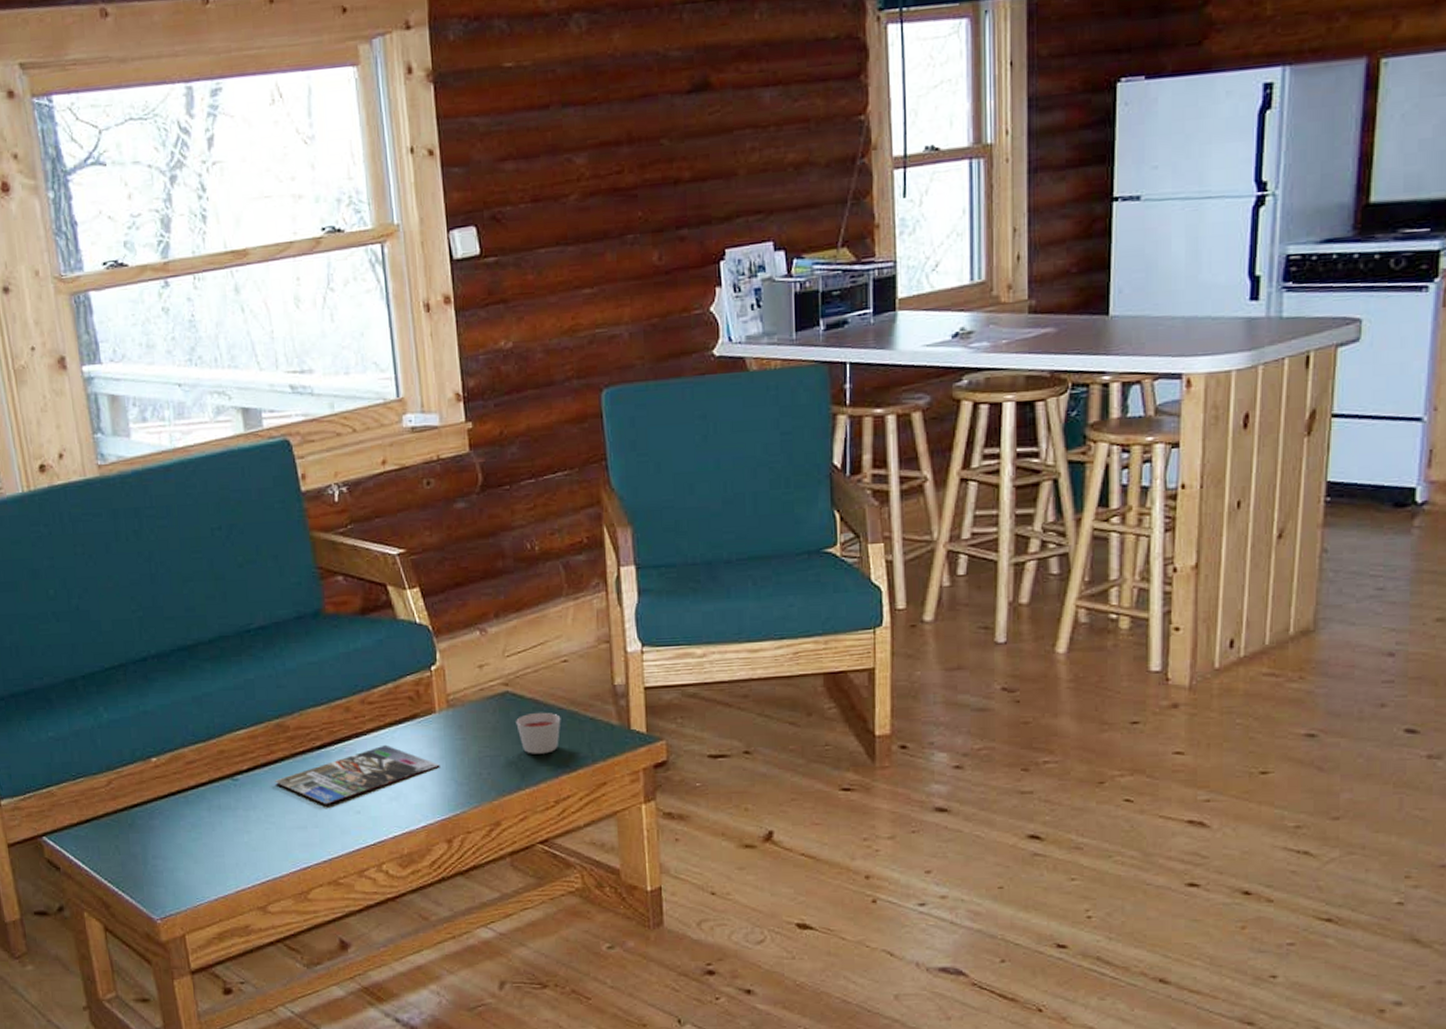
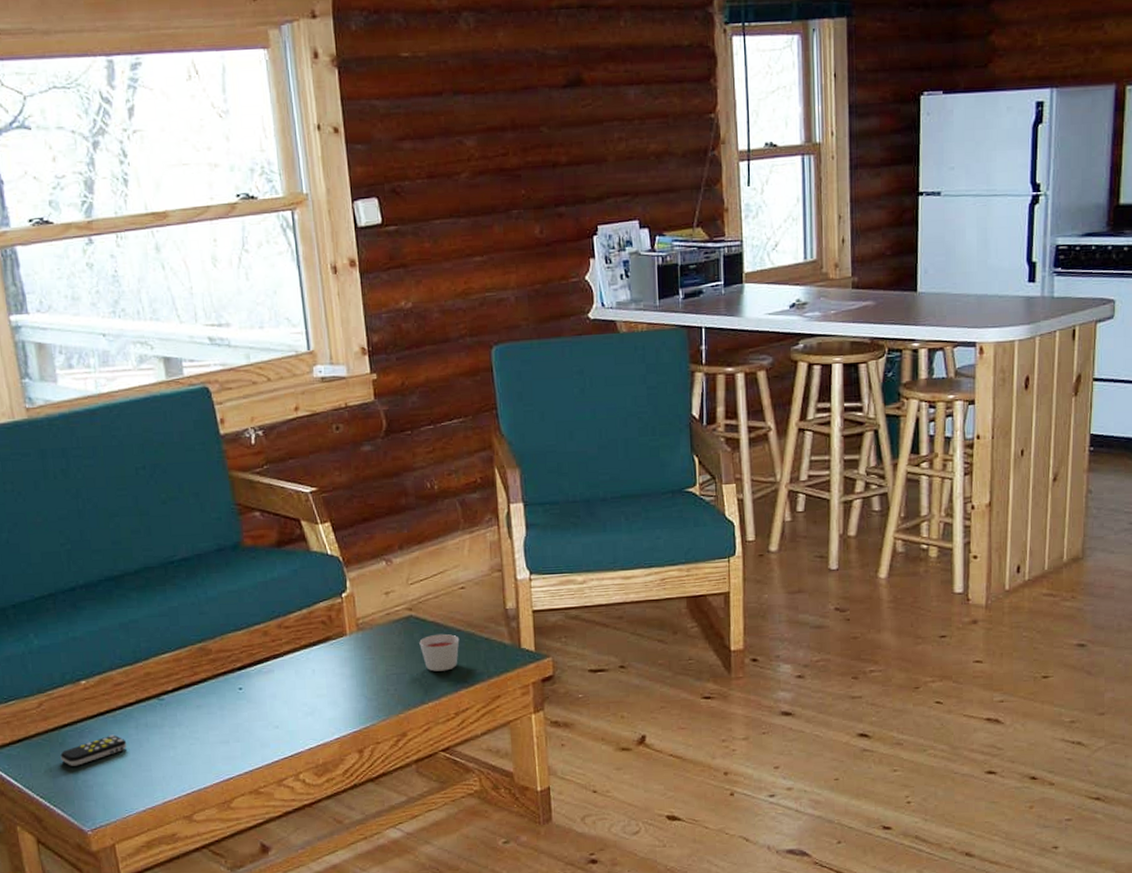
remote control: none [129,816,199,850] -> present [60,734,127,766]
magazine: present [275,744,440,805] -> none [198,665,351,721]

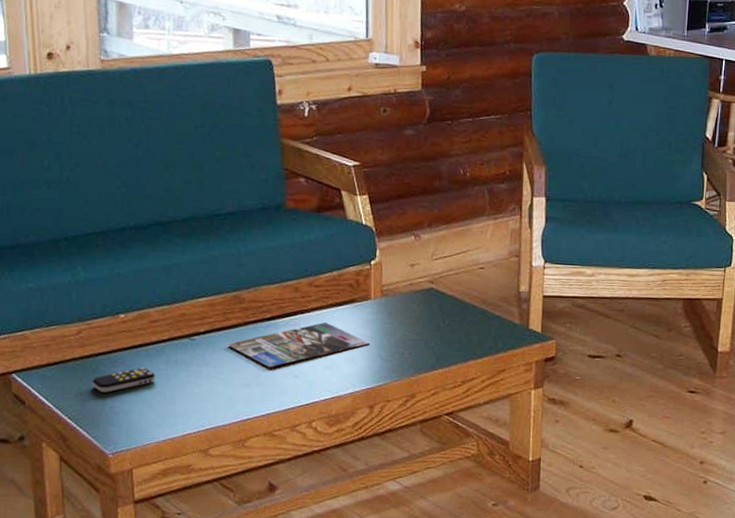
magazine: none [198,665,351,721] -> present [227,322,370,368]
candle: present [419,633,460,672] -> none [436,307,474,342]

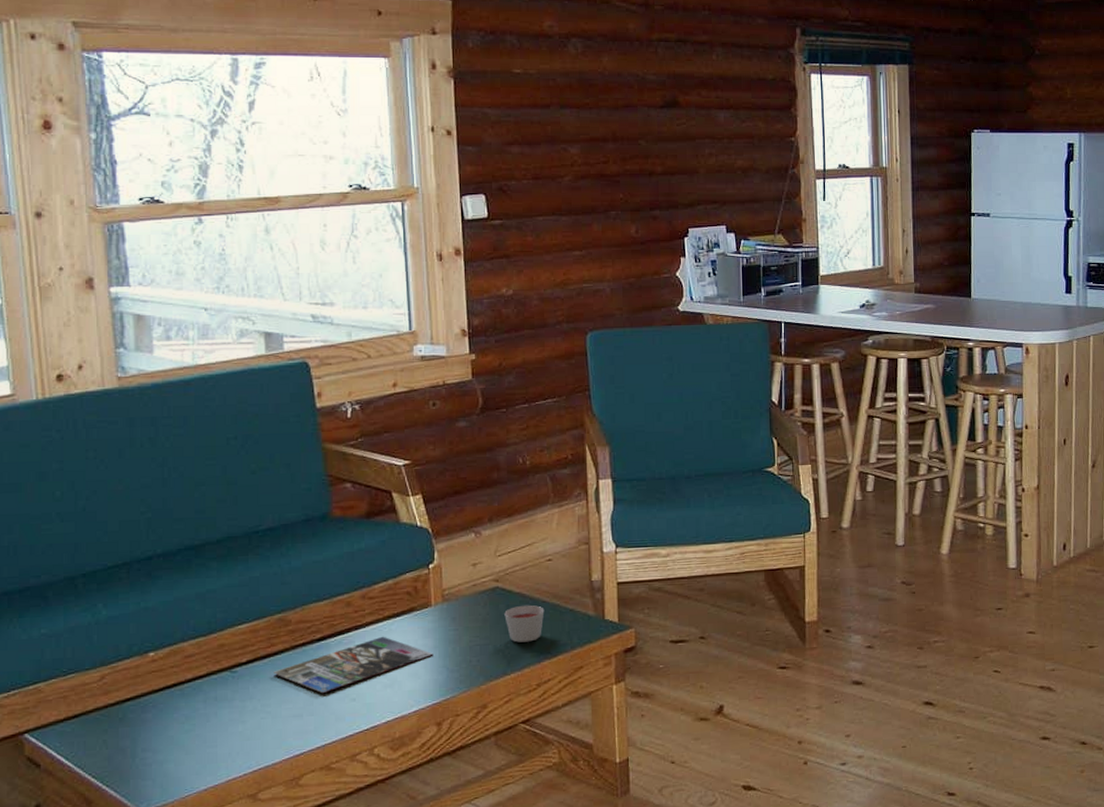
remote control: present [92,367,156,393] -> none [119,709,193,743]
candle: none [436,307,474,342] -> present [504,605,545,643]

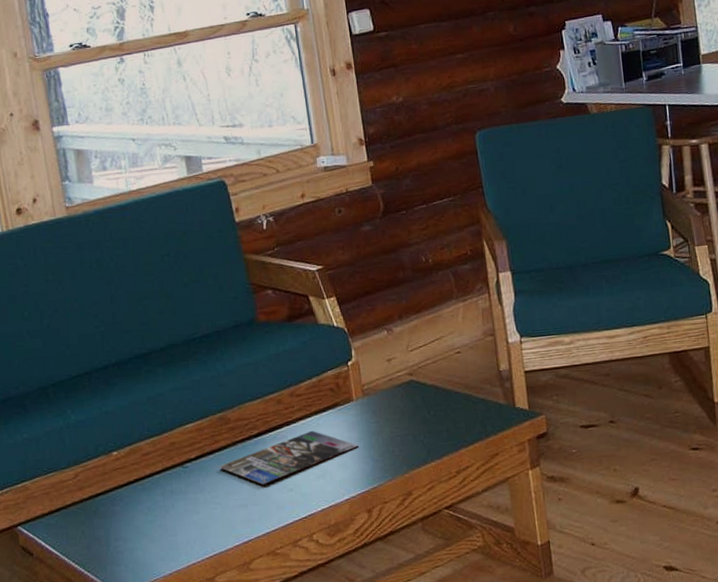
candle: present [504,605,545,643] -> none [420,396,458,432]

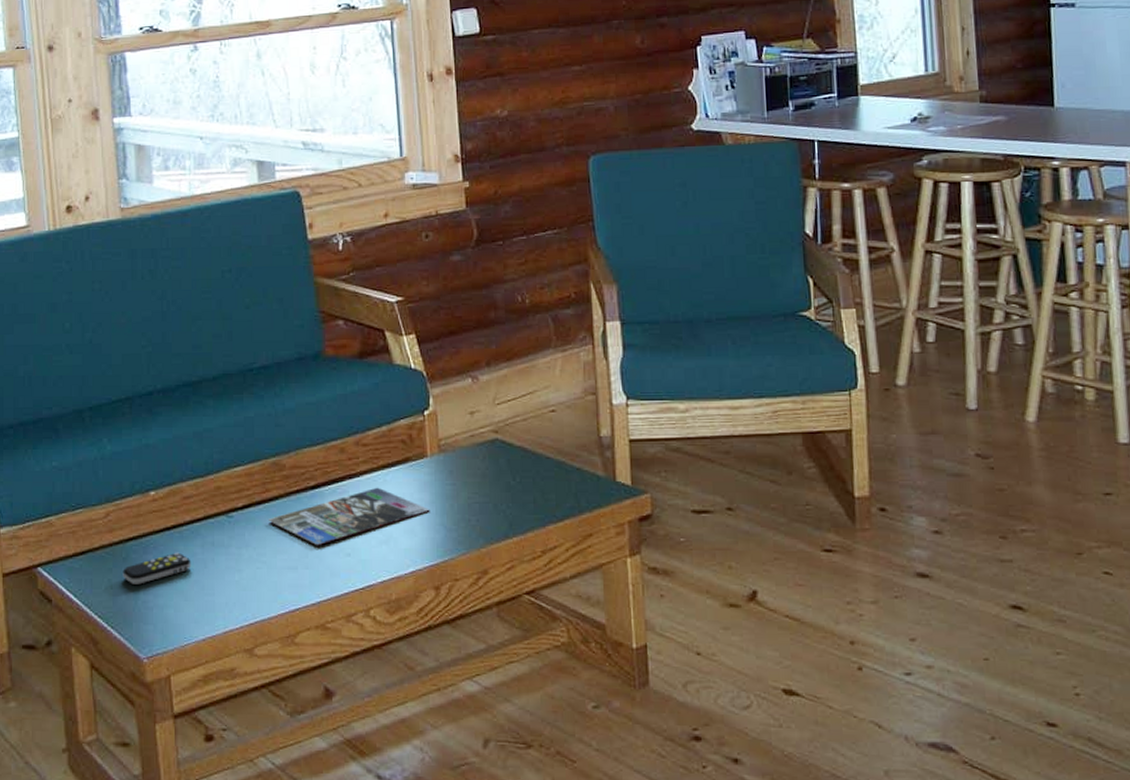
remote control: none [94,502,155,533] -> present [123,552,191,585]

